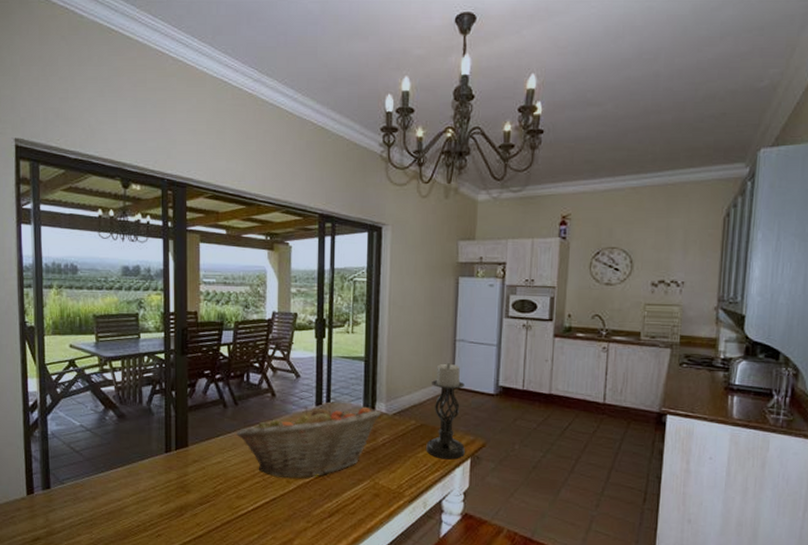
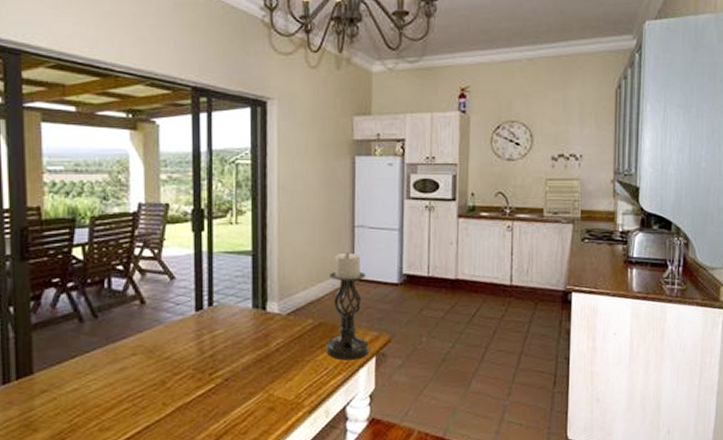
fruit basket: present [236,406,381,479] -> none [97,309,273,401]

